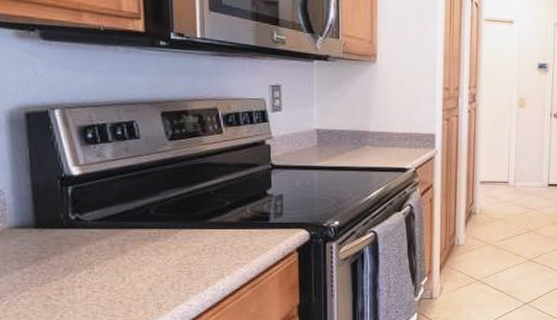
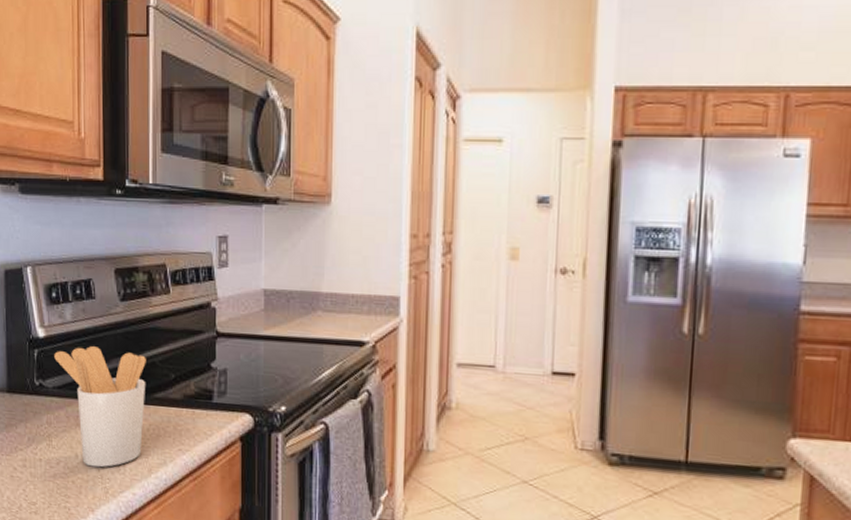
utensil holder: none [93,181,200,287] -> present [54,346,146,468]

